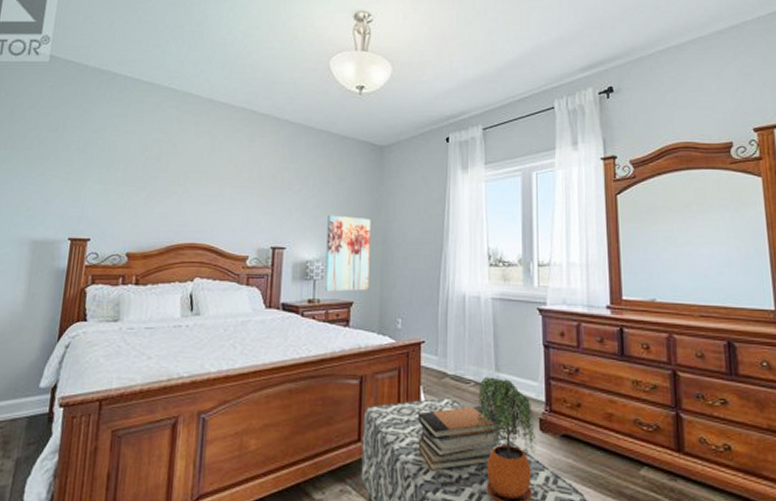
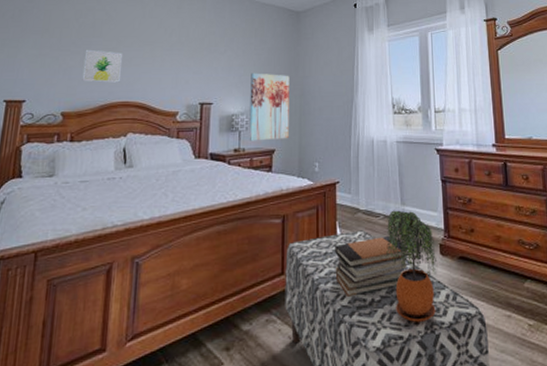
wall art: none [147,185,190,222] -> present [82,49,123,83]

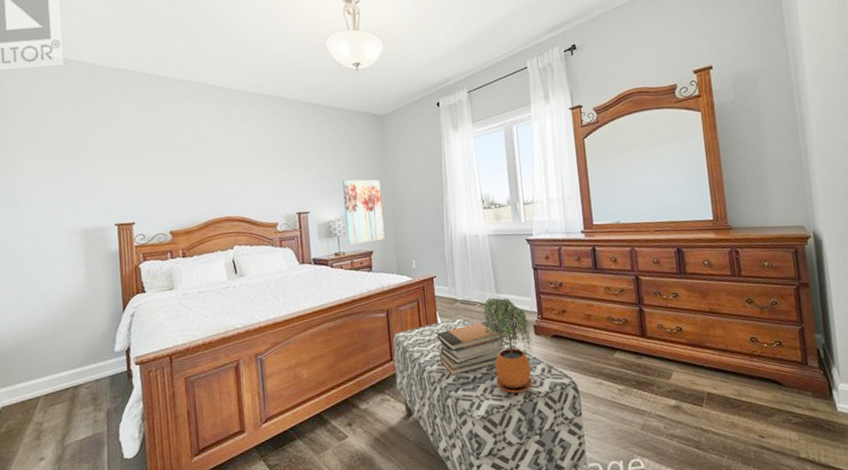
wall art: present [82,49,123,83] -> none [181,169,220,201]

